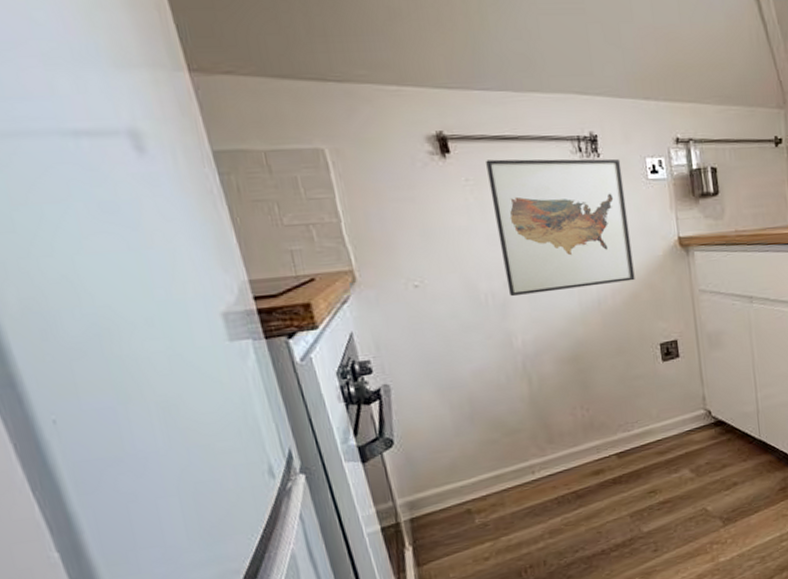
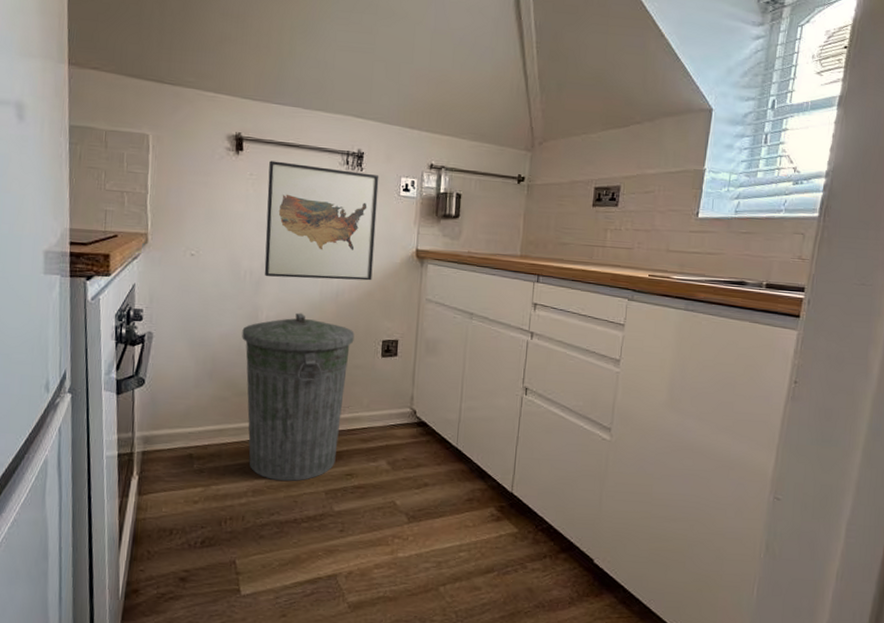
trash can: none [497,330,635,516] -> present [242,312,355,481]

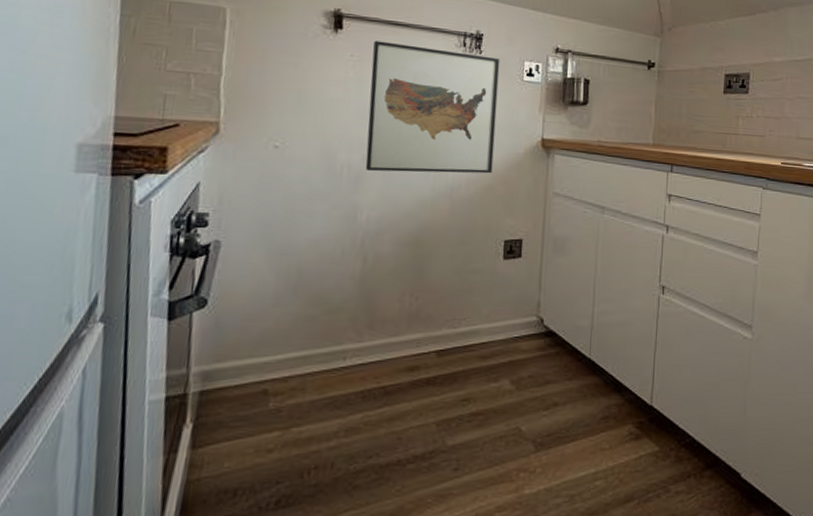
trash can: present [242,312,355,481] -> none [336,211,472,414]

